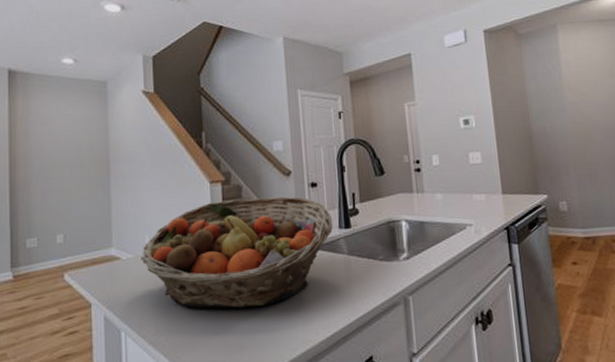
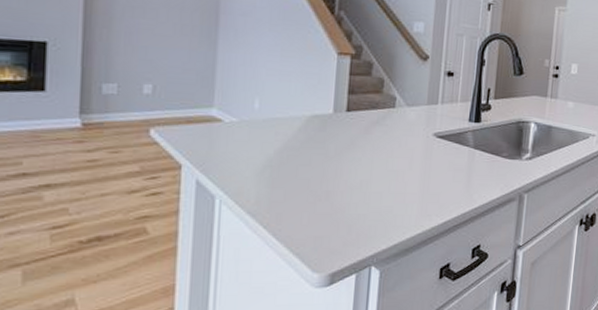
fruit basket: present [141,196,333,309] -> none [247,75,464,189]

